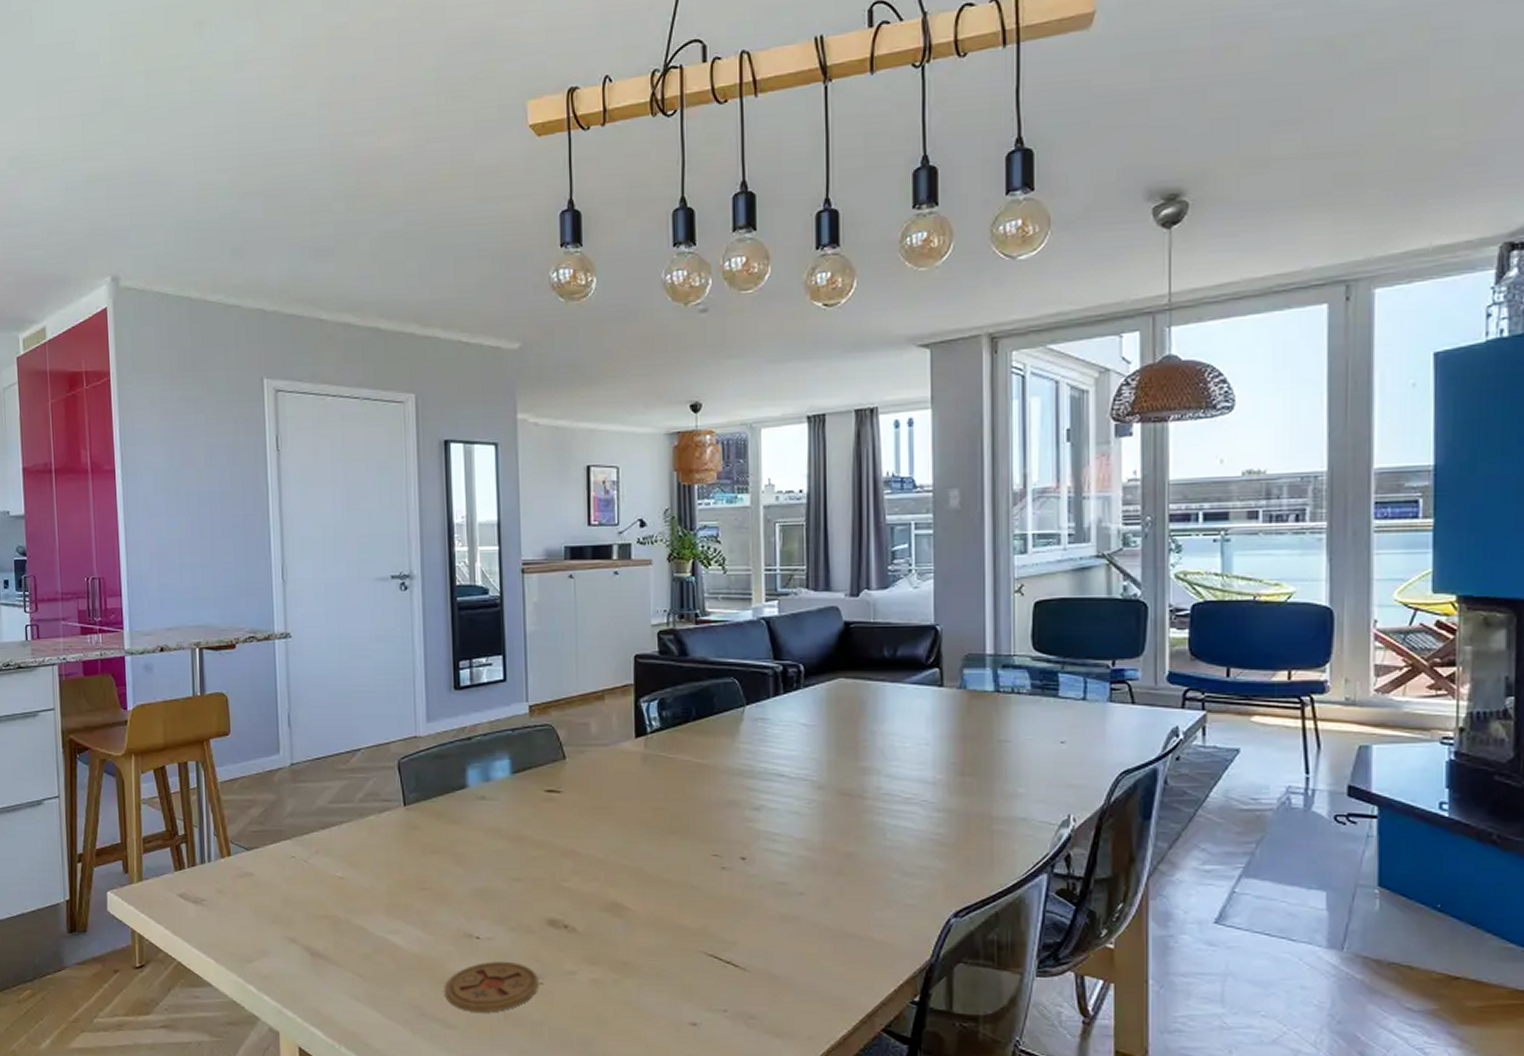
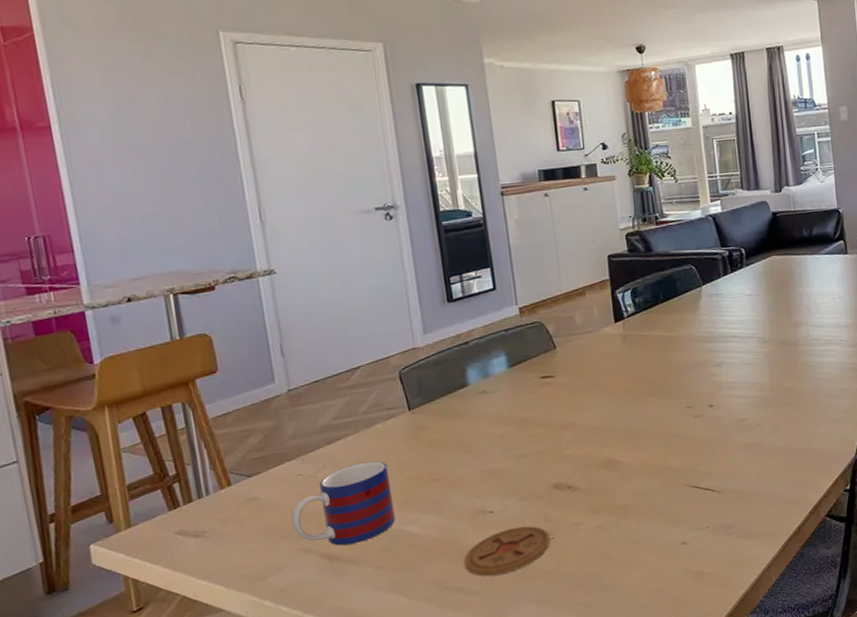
mug: none [282,855,380,943] -> present [291,460,396,546]

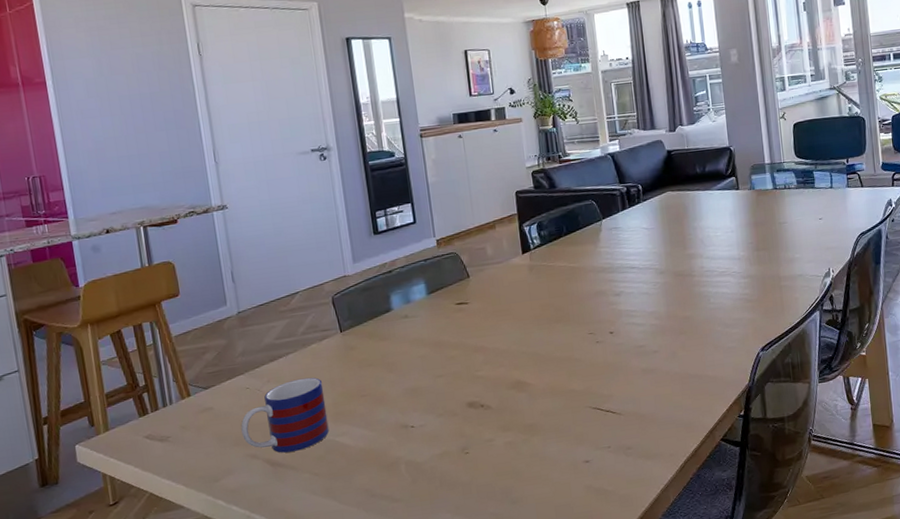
coaster: present [464,526,550,576] -> none [389,440,465,486]

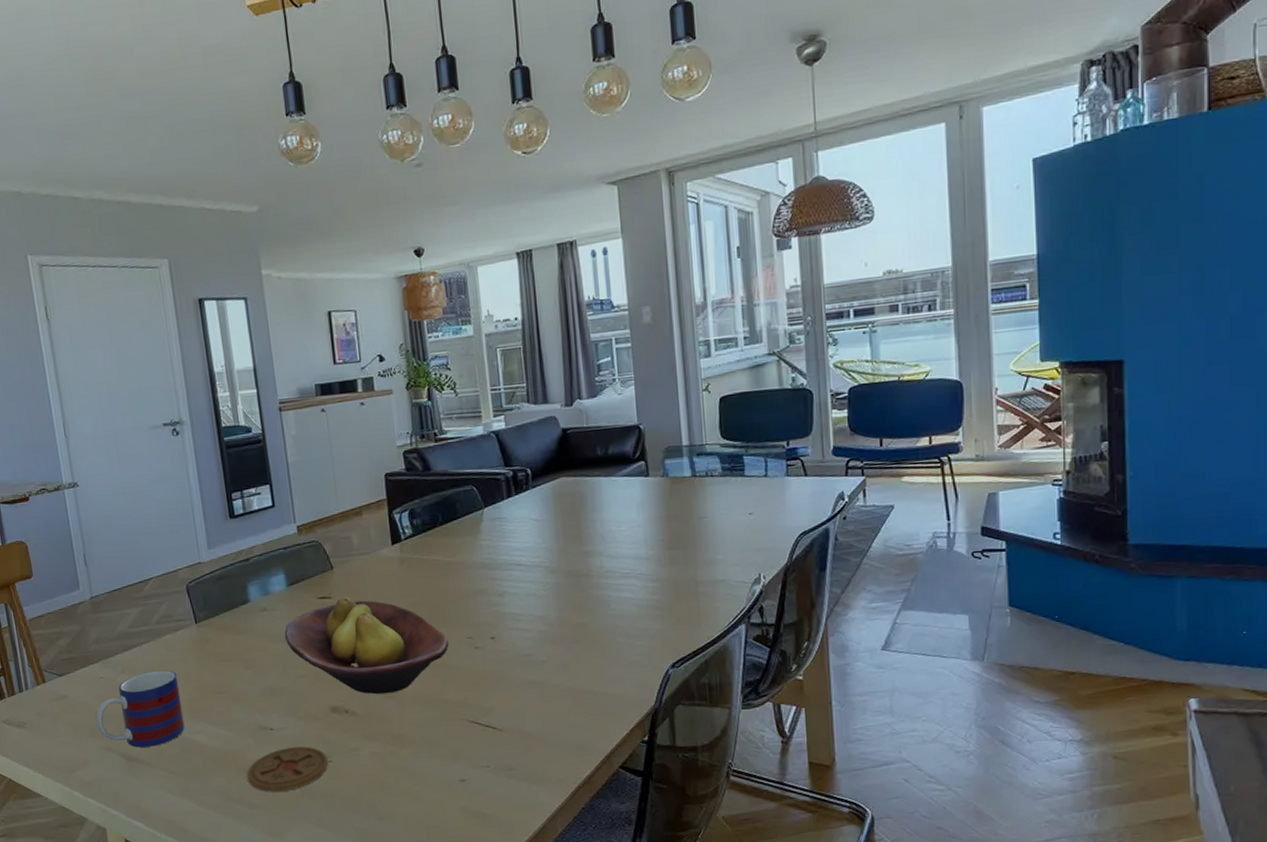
coaster: none [389,440,465,486] -> present [247,746,328,792]
fruit bowl: none [424,301,574,389] -> present [284,596,449,695]

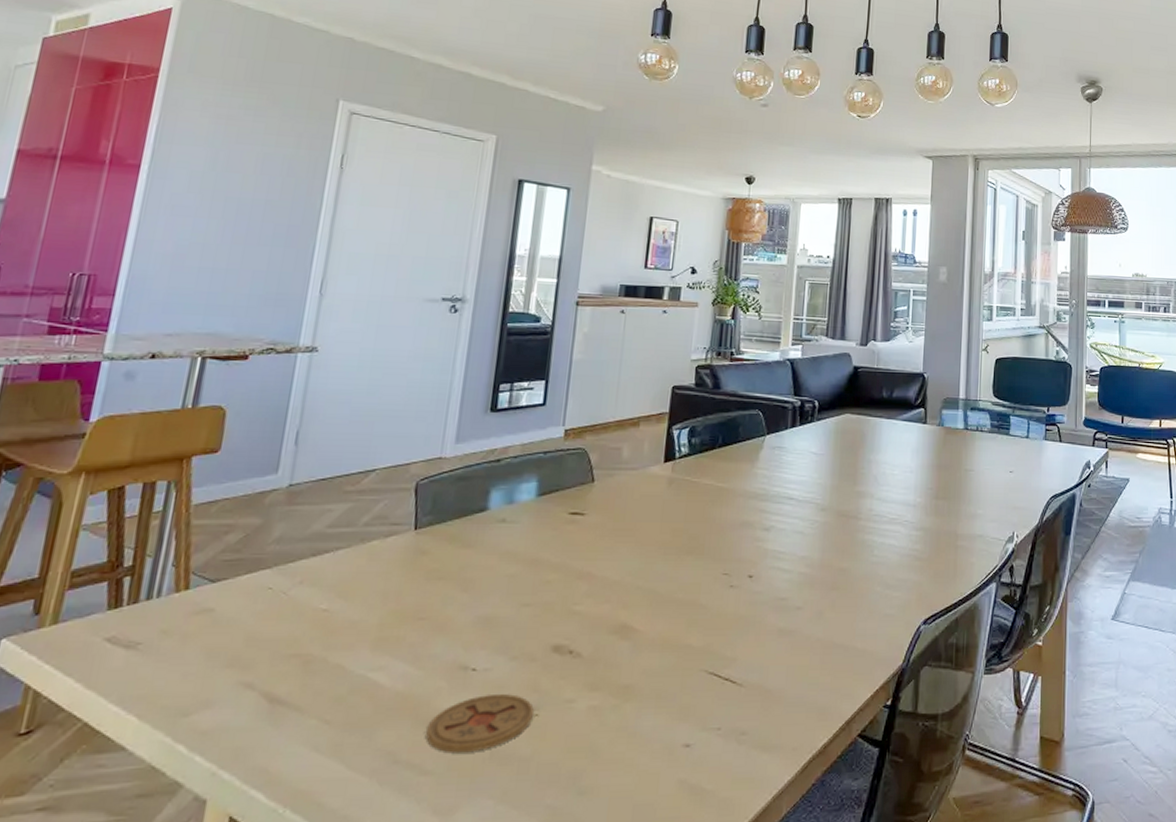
mug: present [95,669,185,748] -> none [242,584,373,686]
fruit bowl: present [284,596,449,695] -> none [518,515,704,634]

